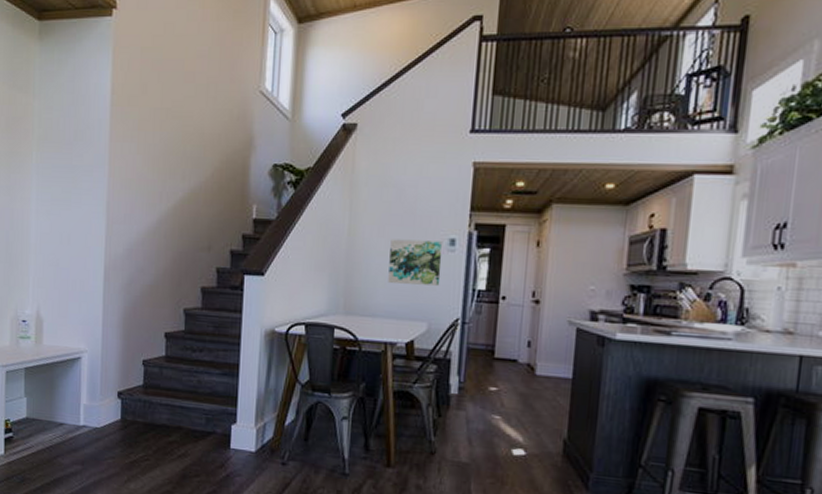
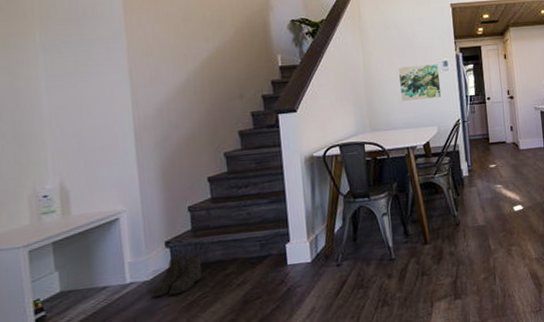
boots: none [100,409,147,450] -> present [151,254,202,297]

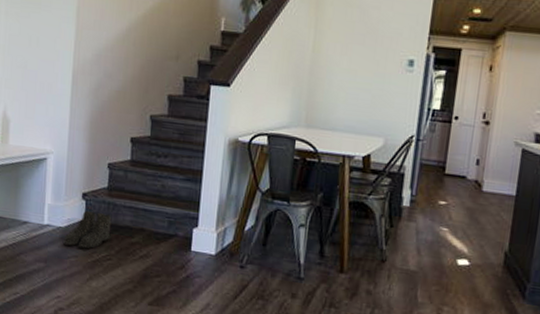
wall art: present [399,64,442,101] -> none [349,57,402,104]

